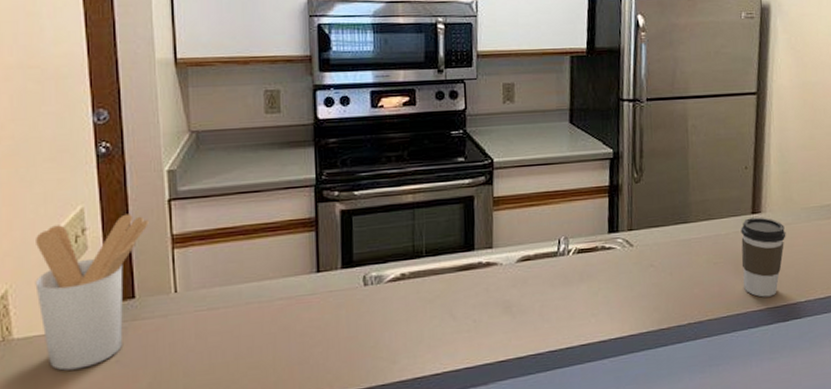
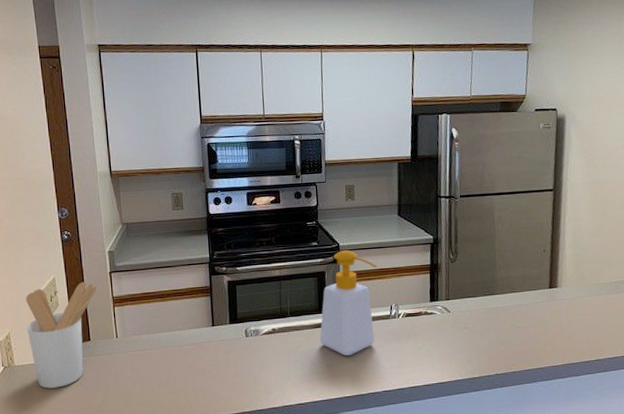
soap bottle: none [464,167,542,307] -> present [319,249,377,356]
coffee cup: present [741,217,786,298] -> none [540,291,579,356]

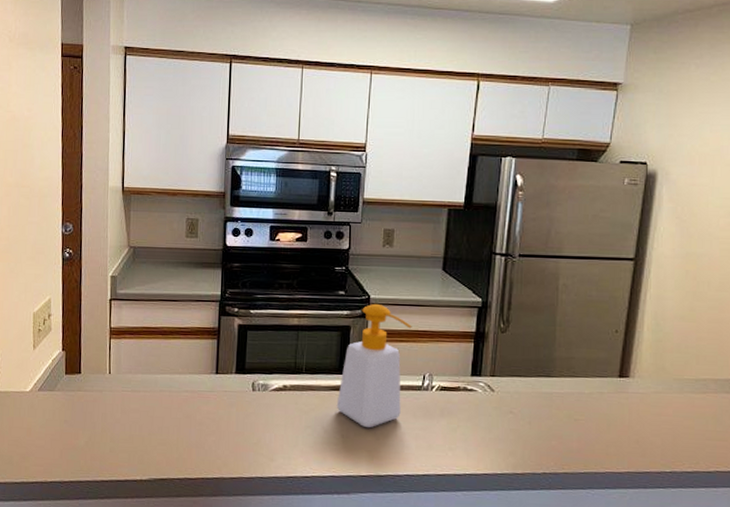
utensil holder: present [26,282,97,389] -> none [15,307,95,422]

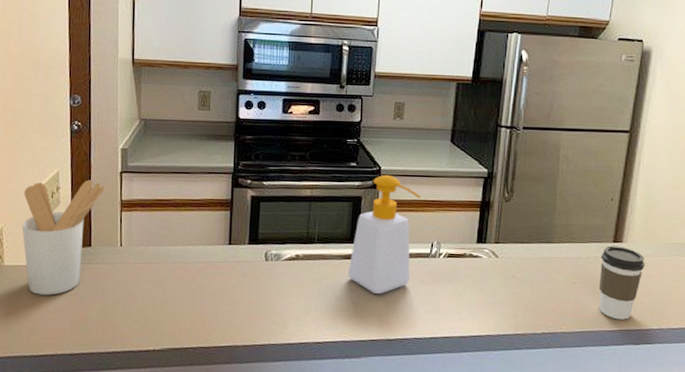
utensil holder: none [15,307,95,422] -> present [22,179,105,295]
coffee cup: none [604,381,655,461] -> present [599,246,645,320]

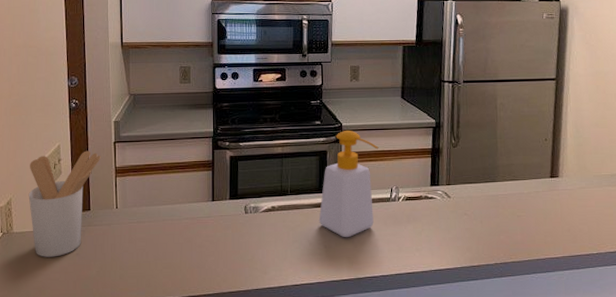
coffee cup: present [599,246,645,320] -> none [541,181,580,247]

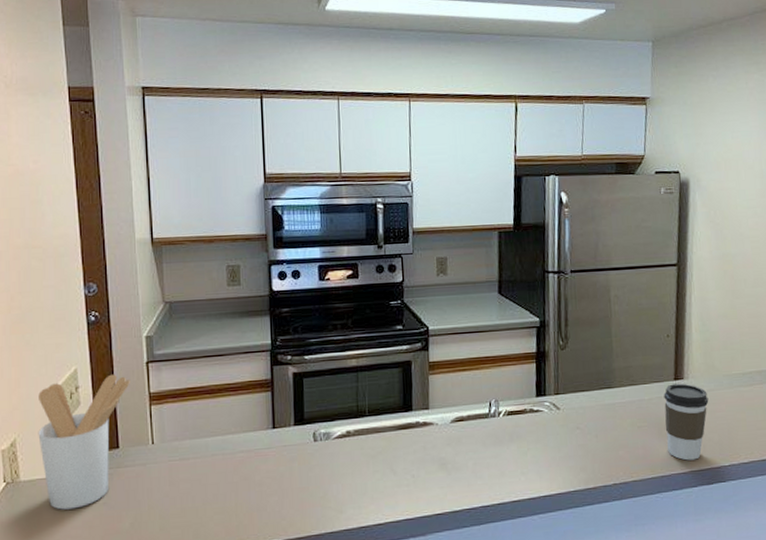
soap bottle: present [318,130,379,237] -> none [404,334,474,463]
coffee cup: none [541,181,580,247] -> present [664,383,709,461]

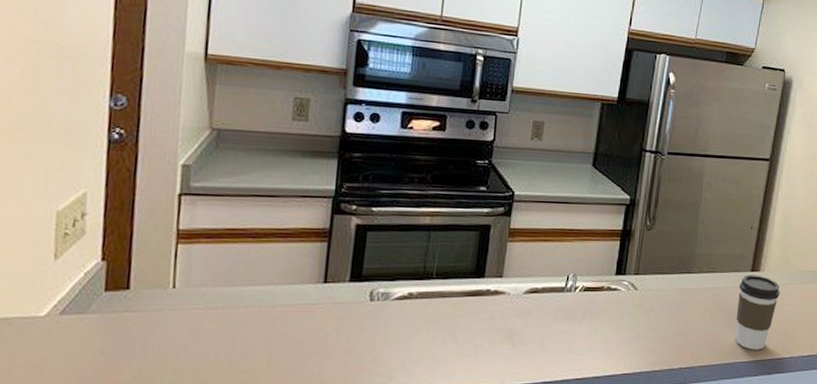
utensil holder: present [38,374,130,510] -> none [22,203,155,356]

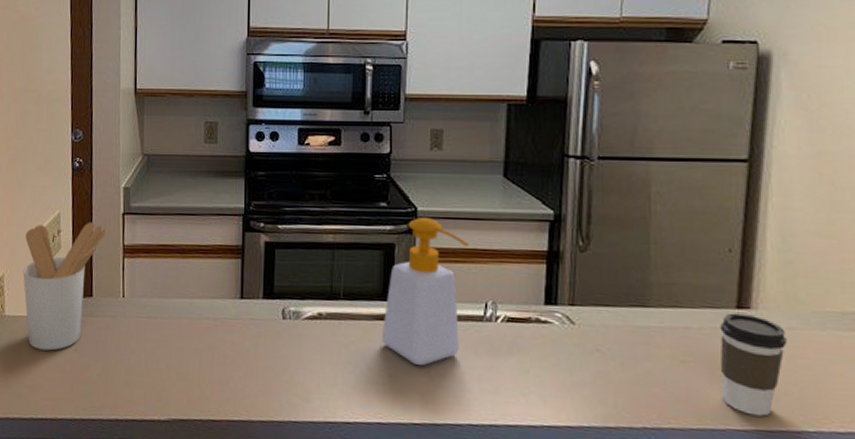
utensil holder: none [22,203,155,356] -> present [23,222,107,351]
soap bottle: none [470,200,558,334] -> present [381,216,469,365]

